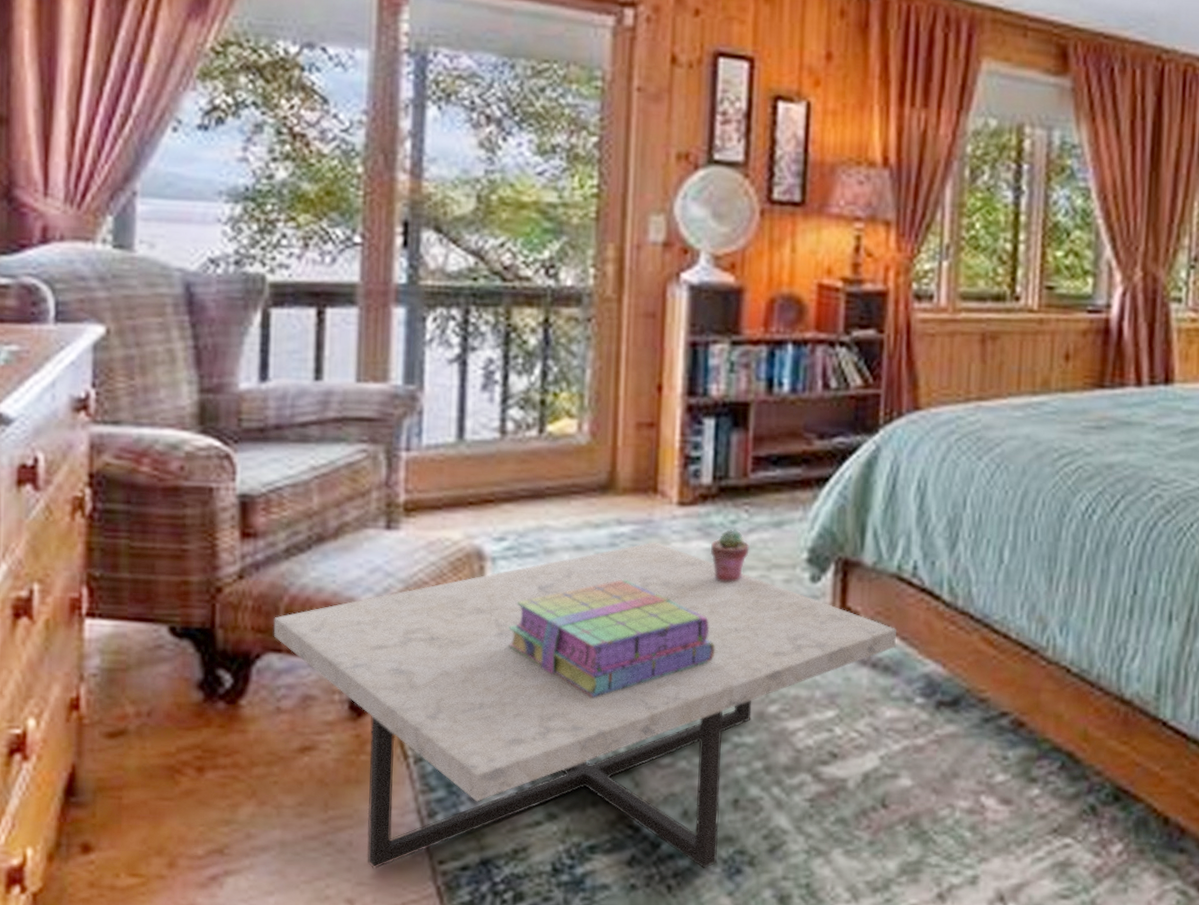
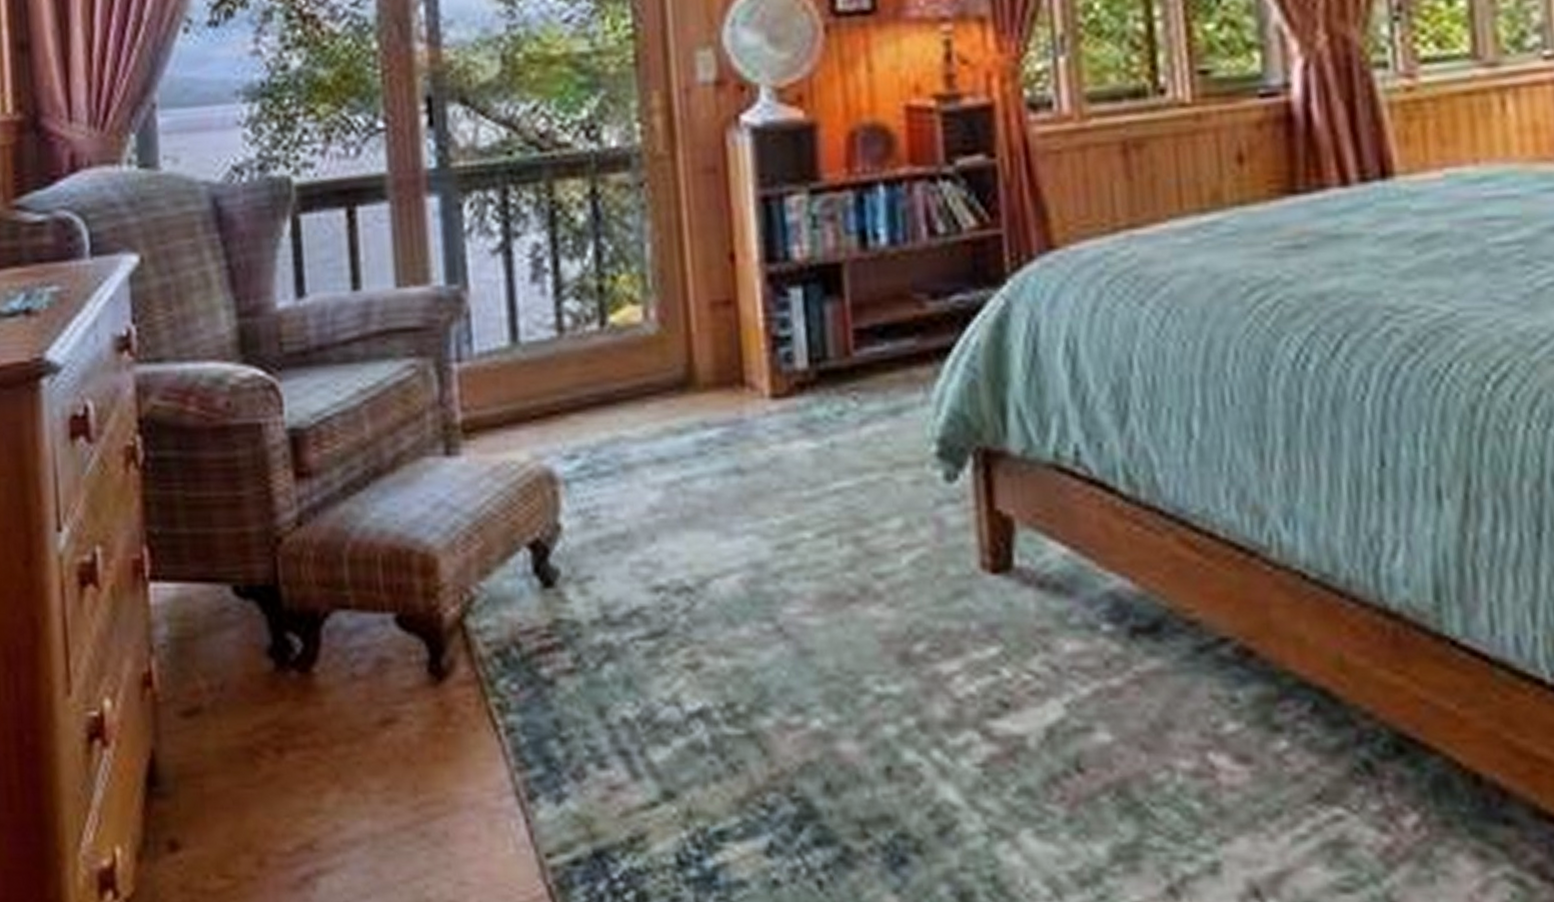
coffee table: present [273,542,896,869] -> none [338,446,1066,864]
stack of books: present [508,579,715,698] -> none [593,495,839,644]
potted succulent: present [710,529,750,583] -> none [817,422,865,491]

